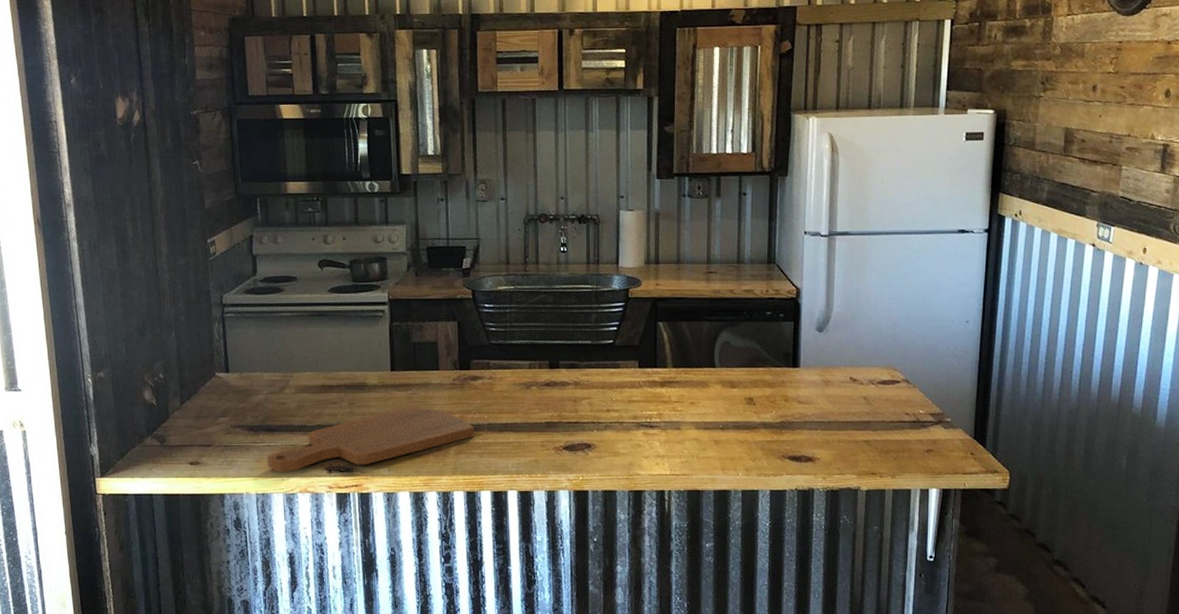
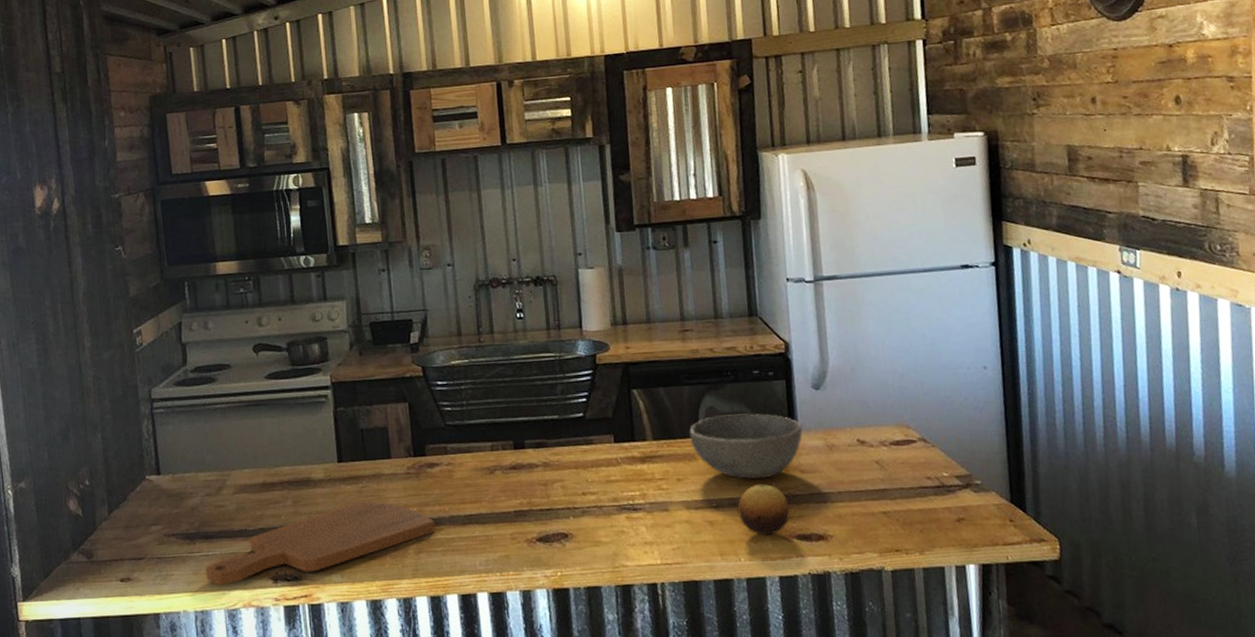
bowl: none [705,349,804,407] -> present [689,413,803,480]
fruit: none [740,411,785,455] -> present [737,484,790,536]

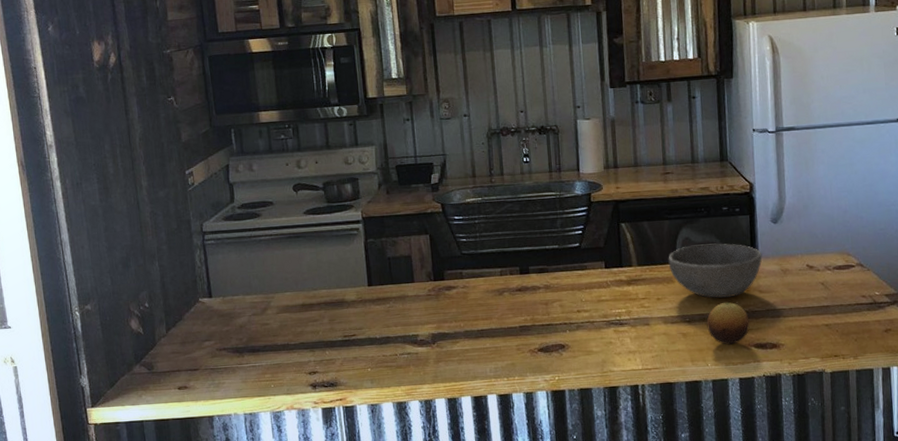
cutting board: present [206,500,435,586] -> none [253,318,452,392]

